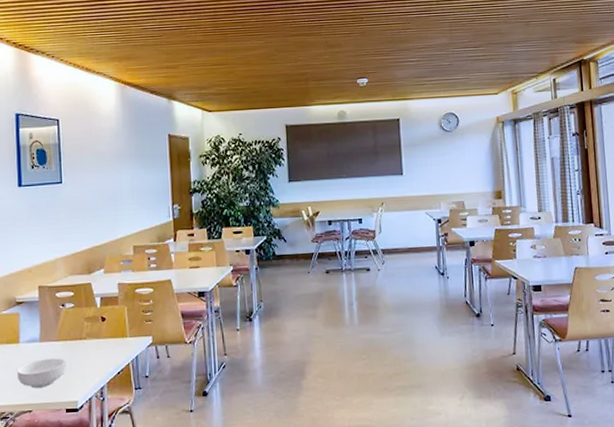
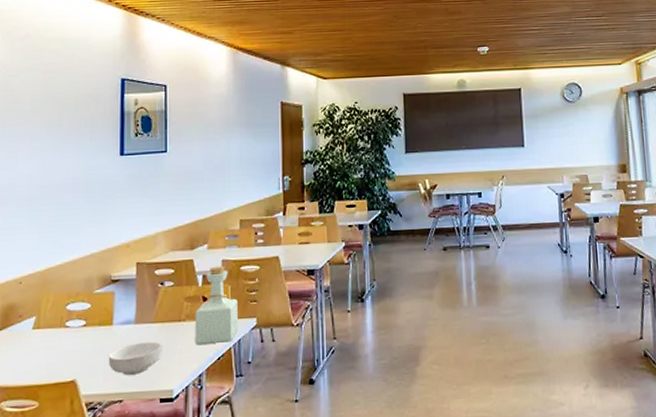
bottle: none [95,288,135,360] -> present [195,266,238,344]

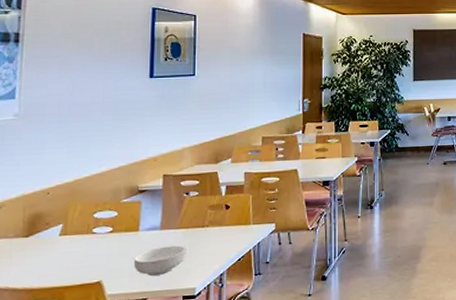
bottle: present [195,266,238,344] -> none [217,177,258,247]

